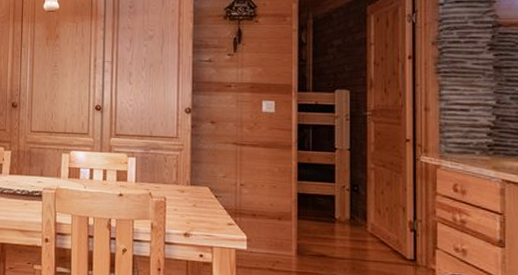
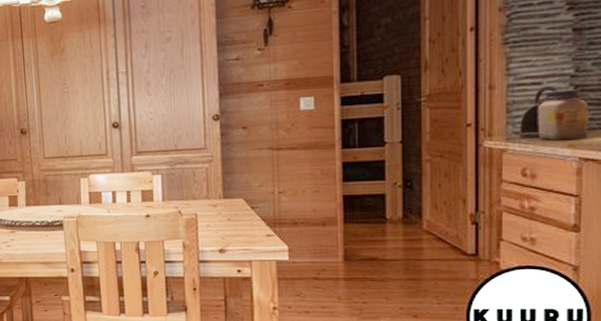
kettle: none [450,114,484,158] -> present [519,86,559,139]
jar: none [466,118,509,163] -> present [537,89,589,142]

